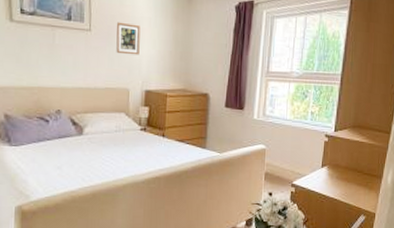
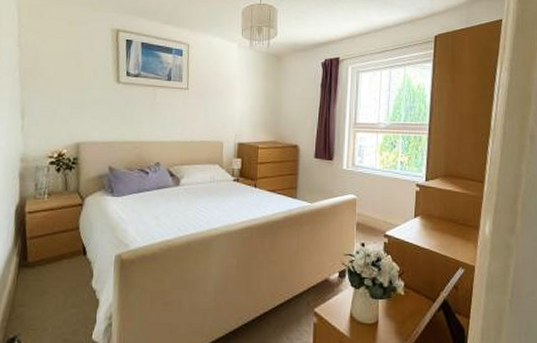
picture frame: present [116,22,140,55] -> none [211,80,233,111]

